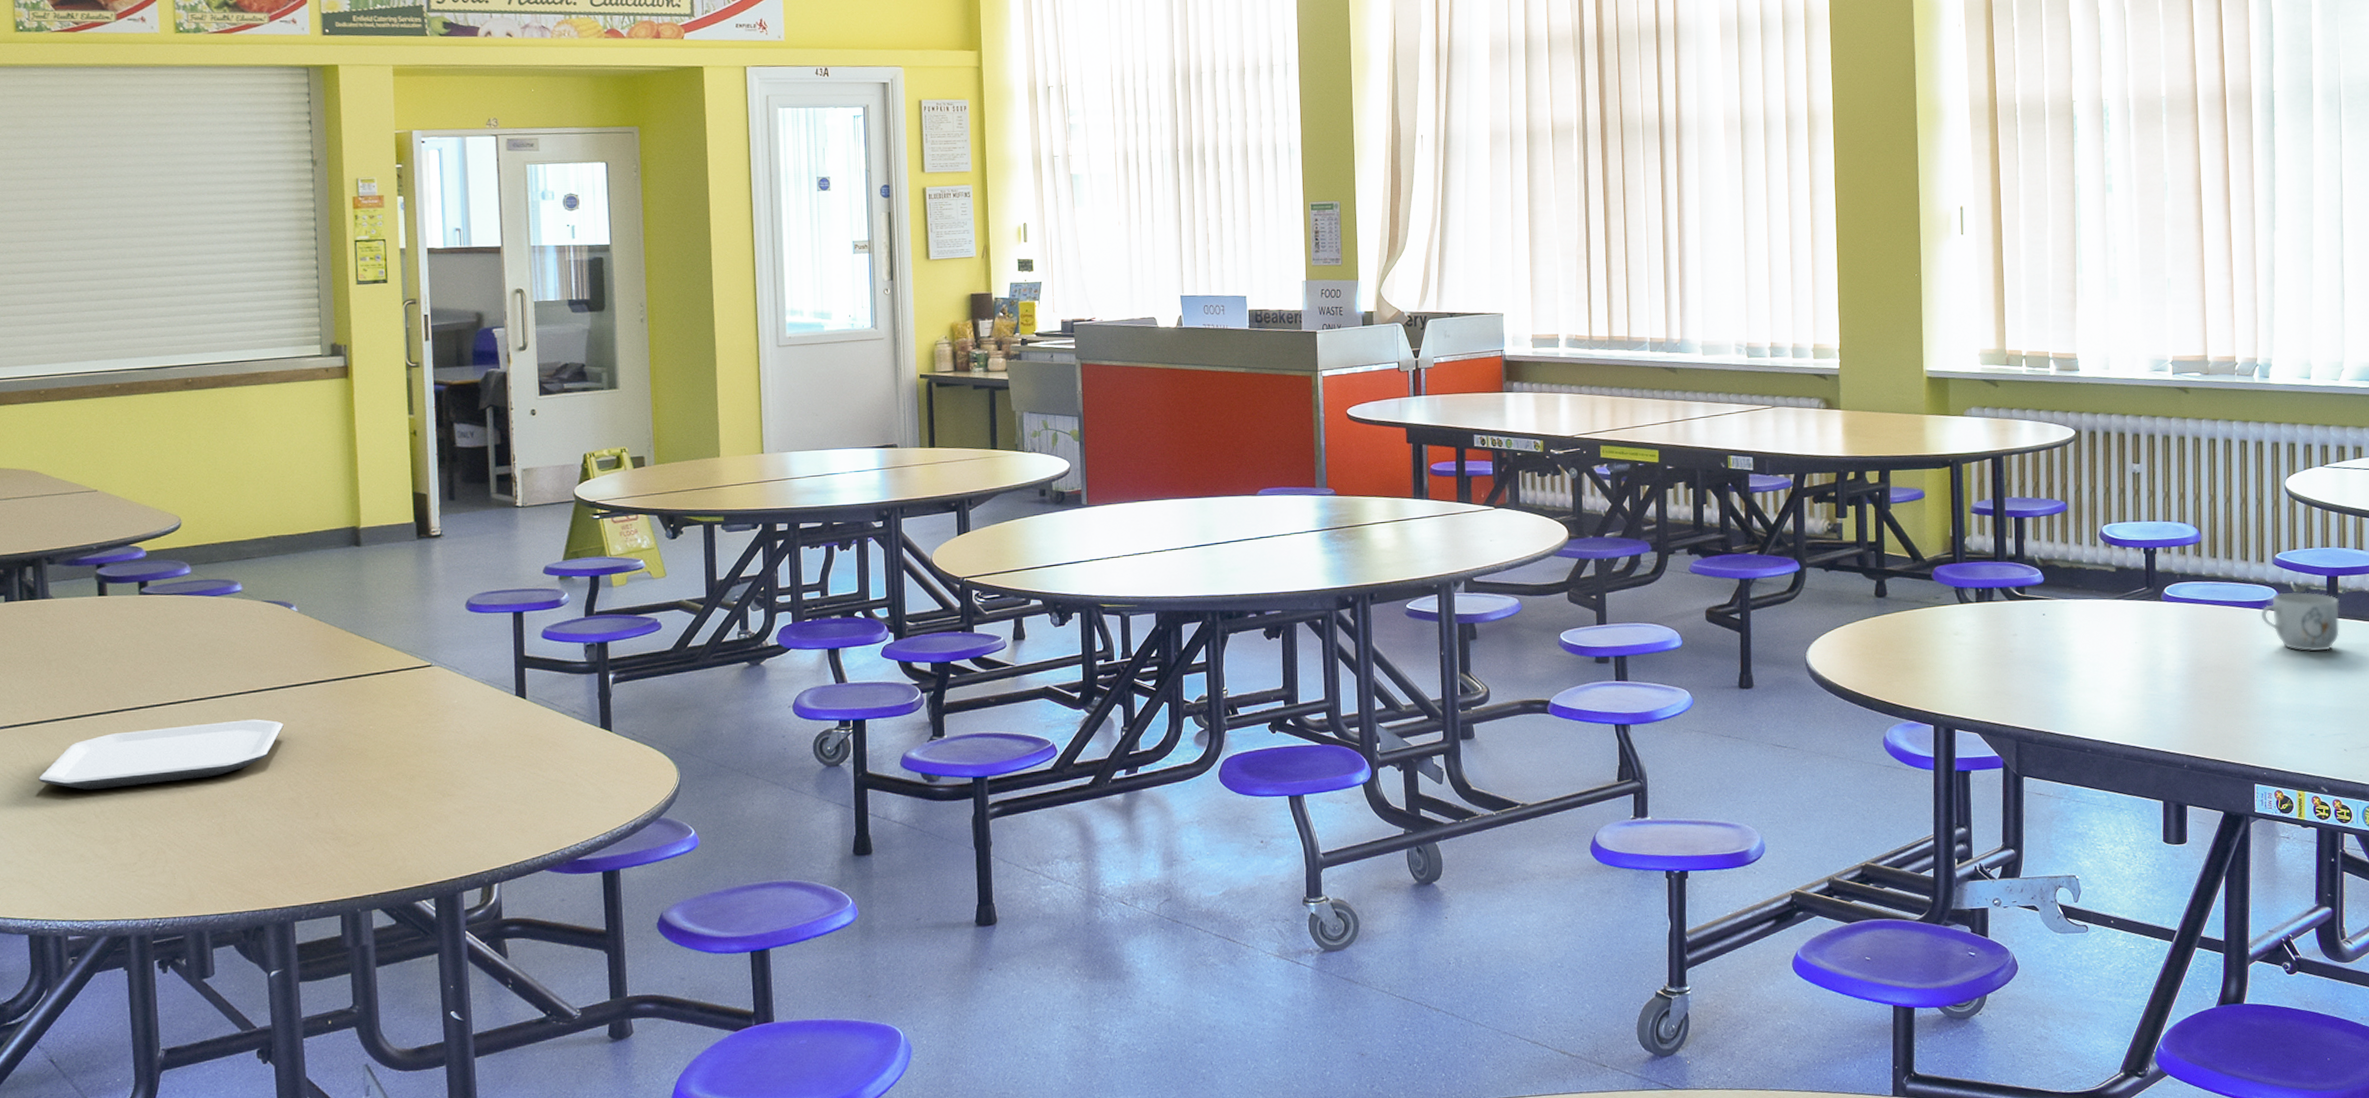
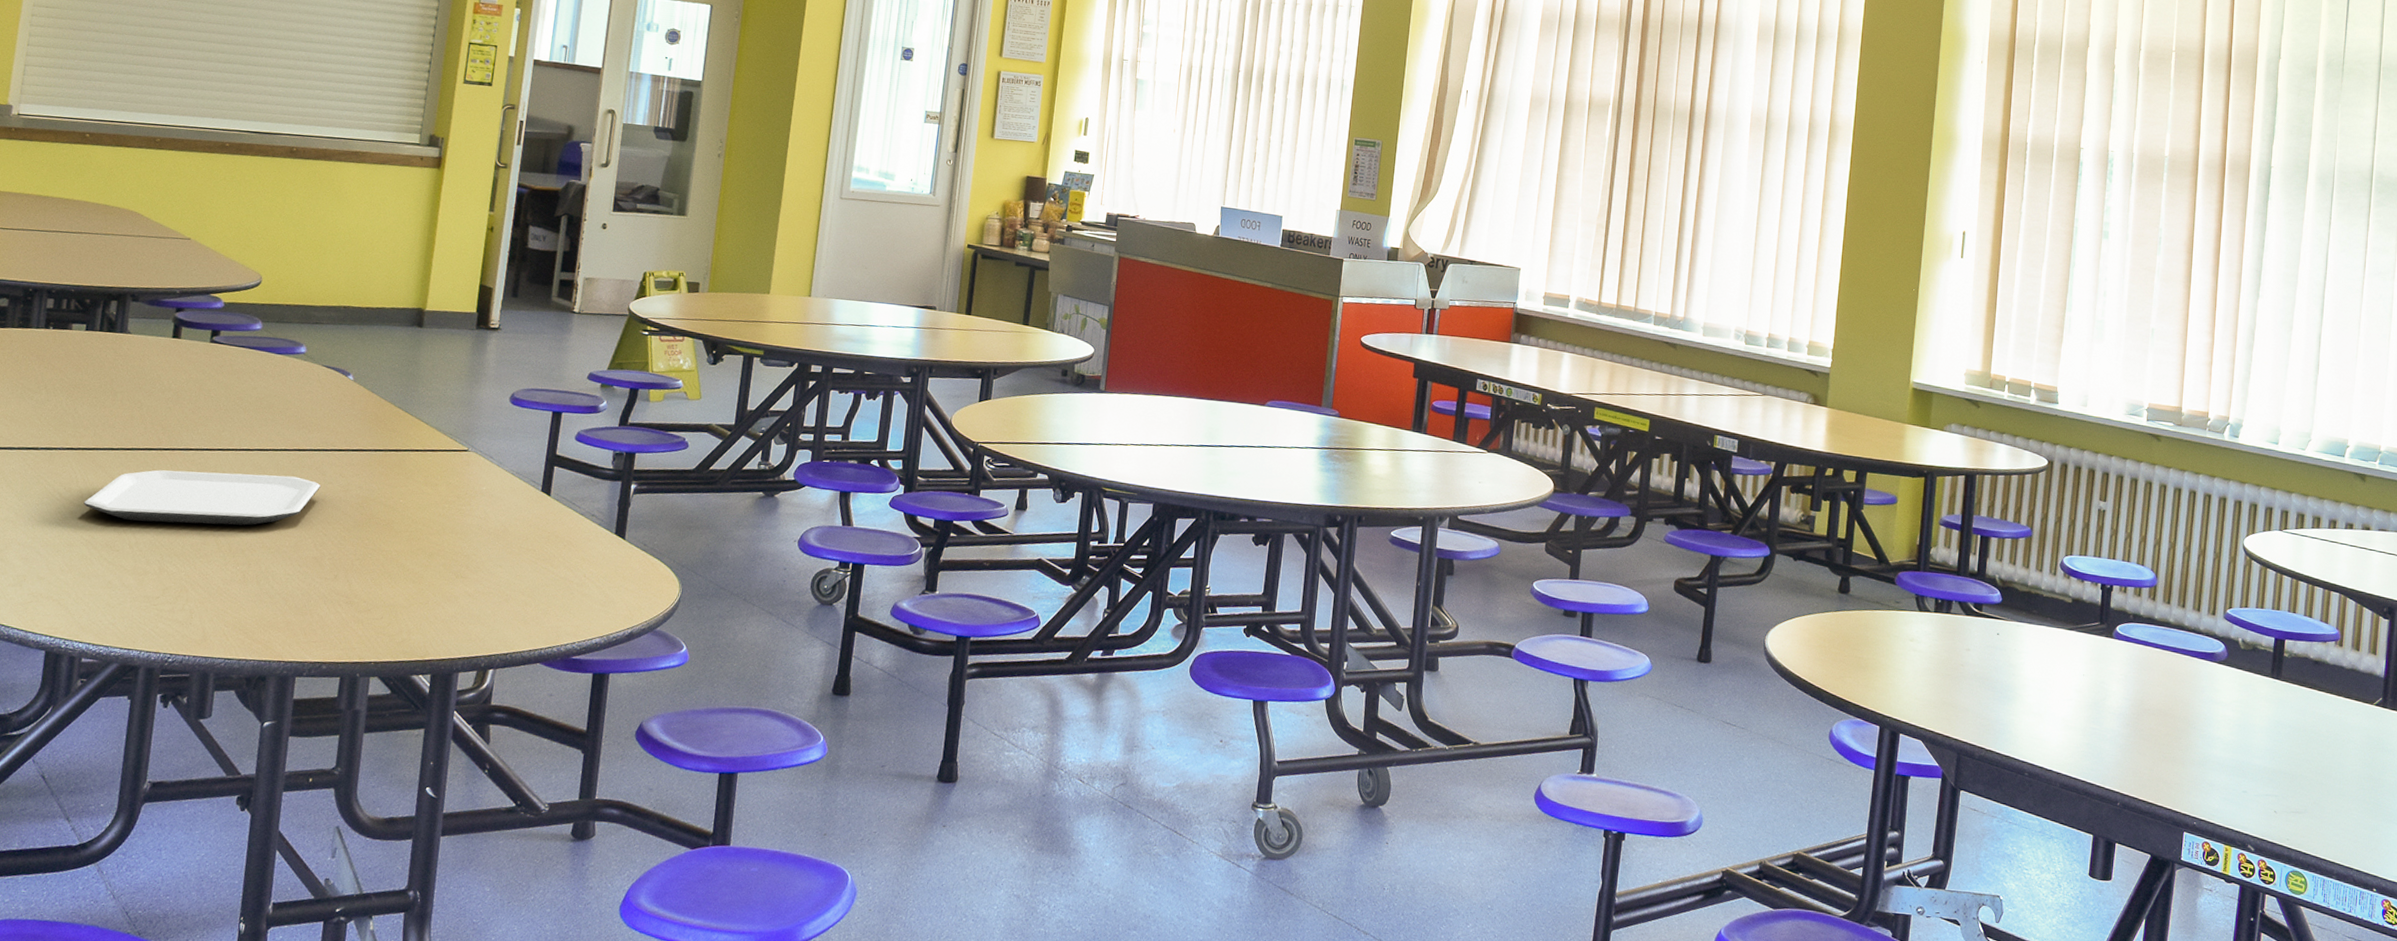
mug: present [2260,592,2339,651] -> none [2207,647,2284,711]

